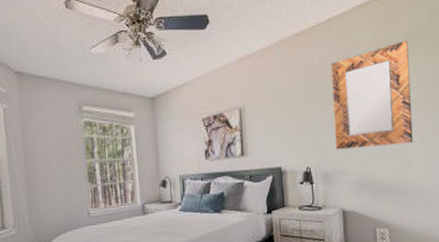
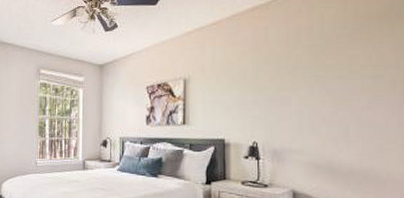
home mirror: present [330,40,413,150] -> none [287,16,387,128]

